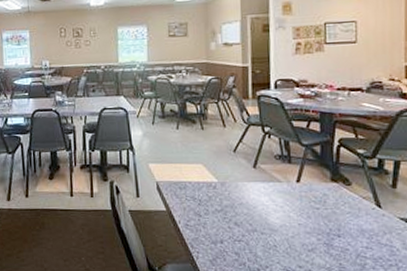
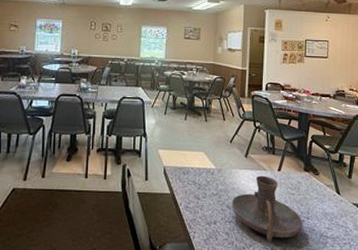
candle holder: none [239,188,333,263] -> present [231,175,303,242]

